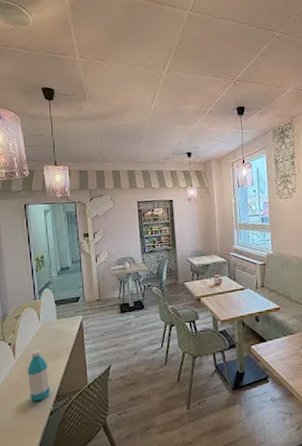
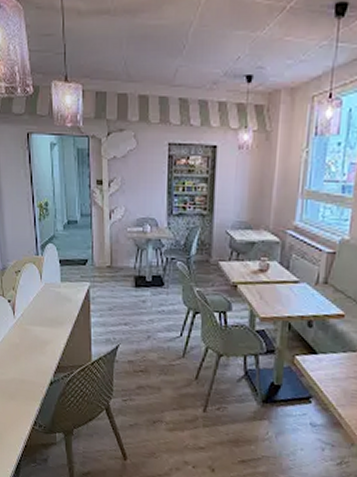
water bottle: present [27,349,50,402] -> none [27,312,51,368]

